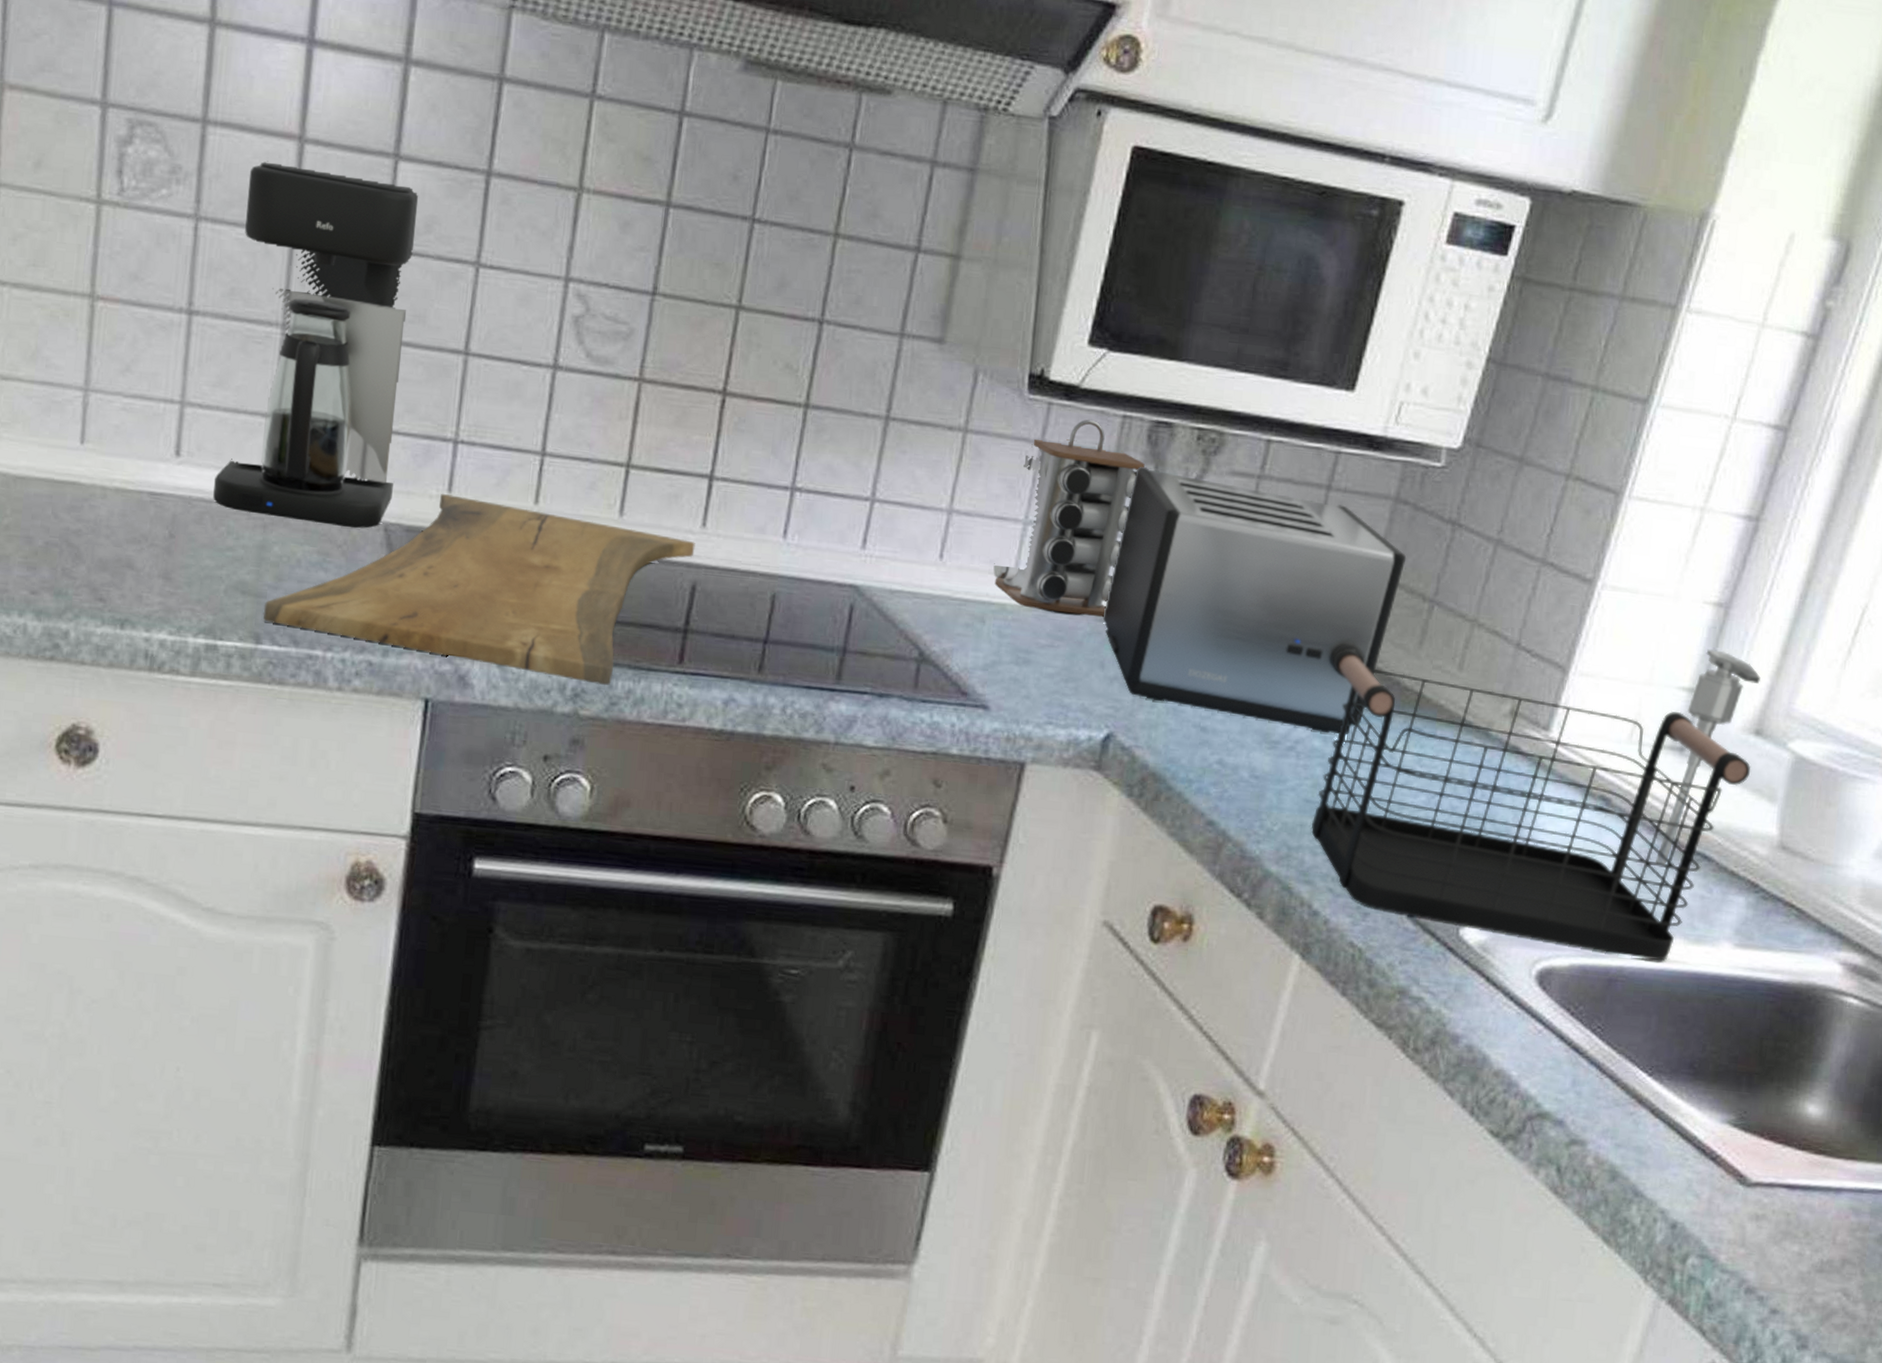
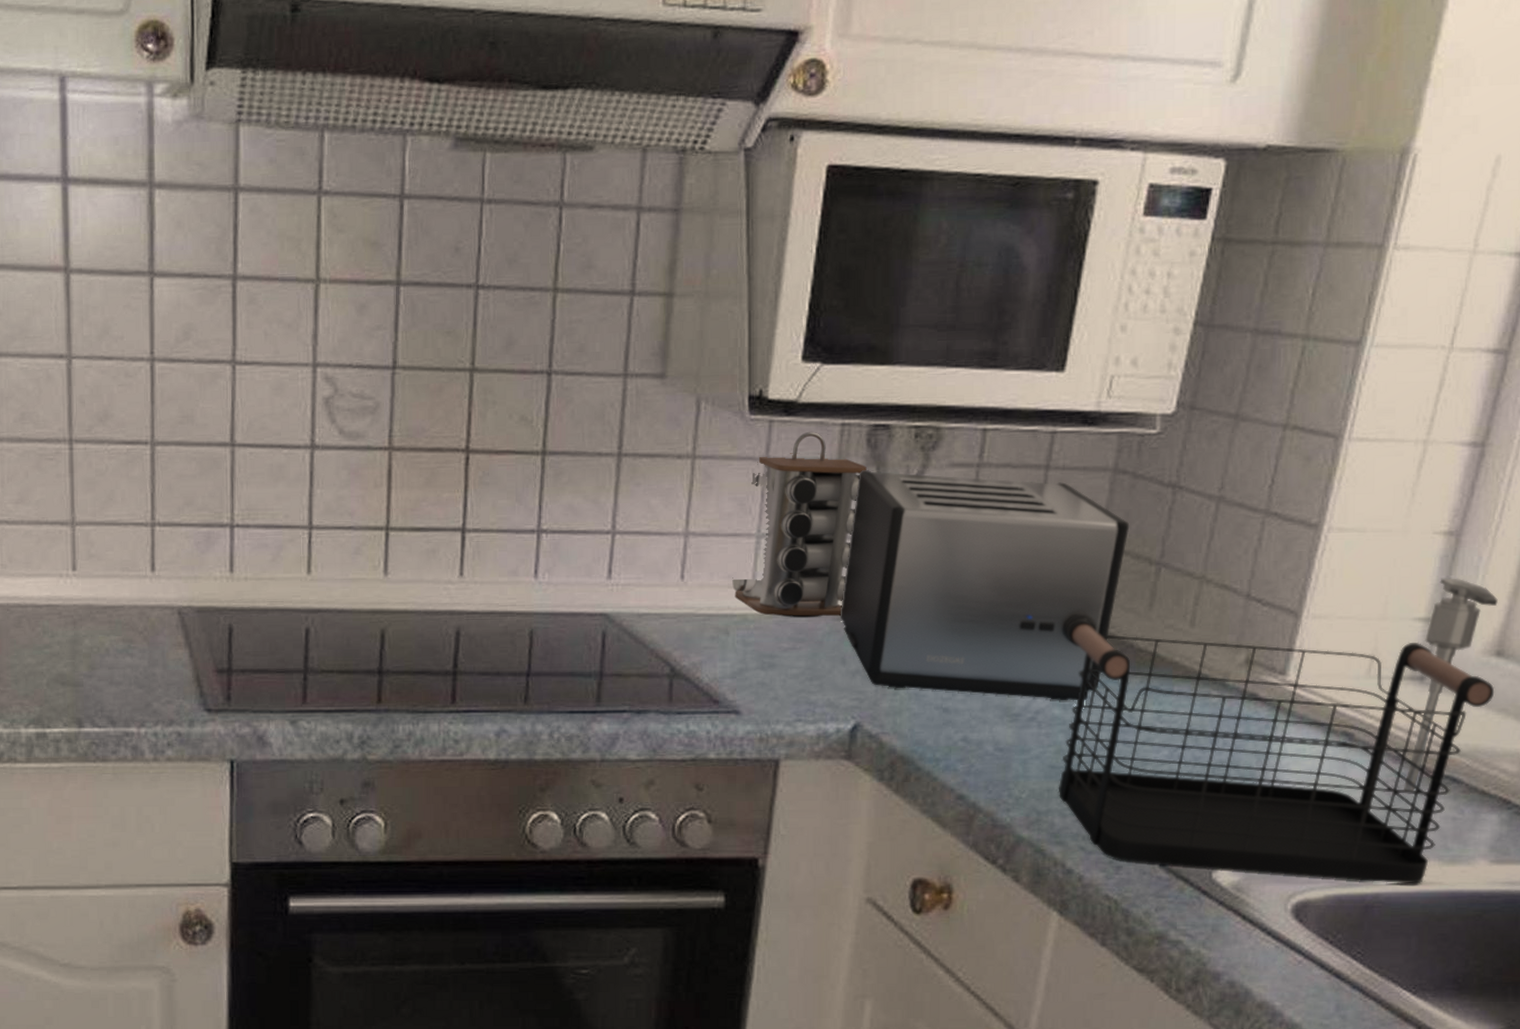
coffee maker: present [213,161,419,529] -> none [25,294,182,615]
cutting board: present [263,493,695,685] -> none [82,574,455,730]

